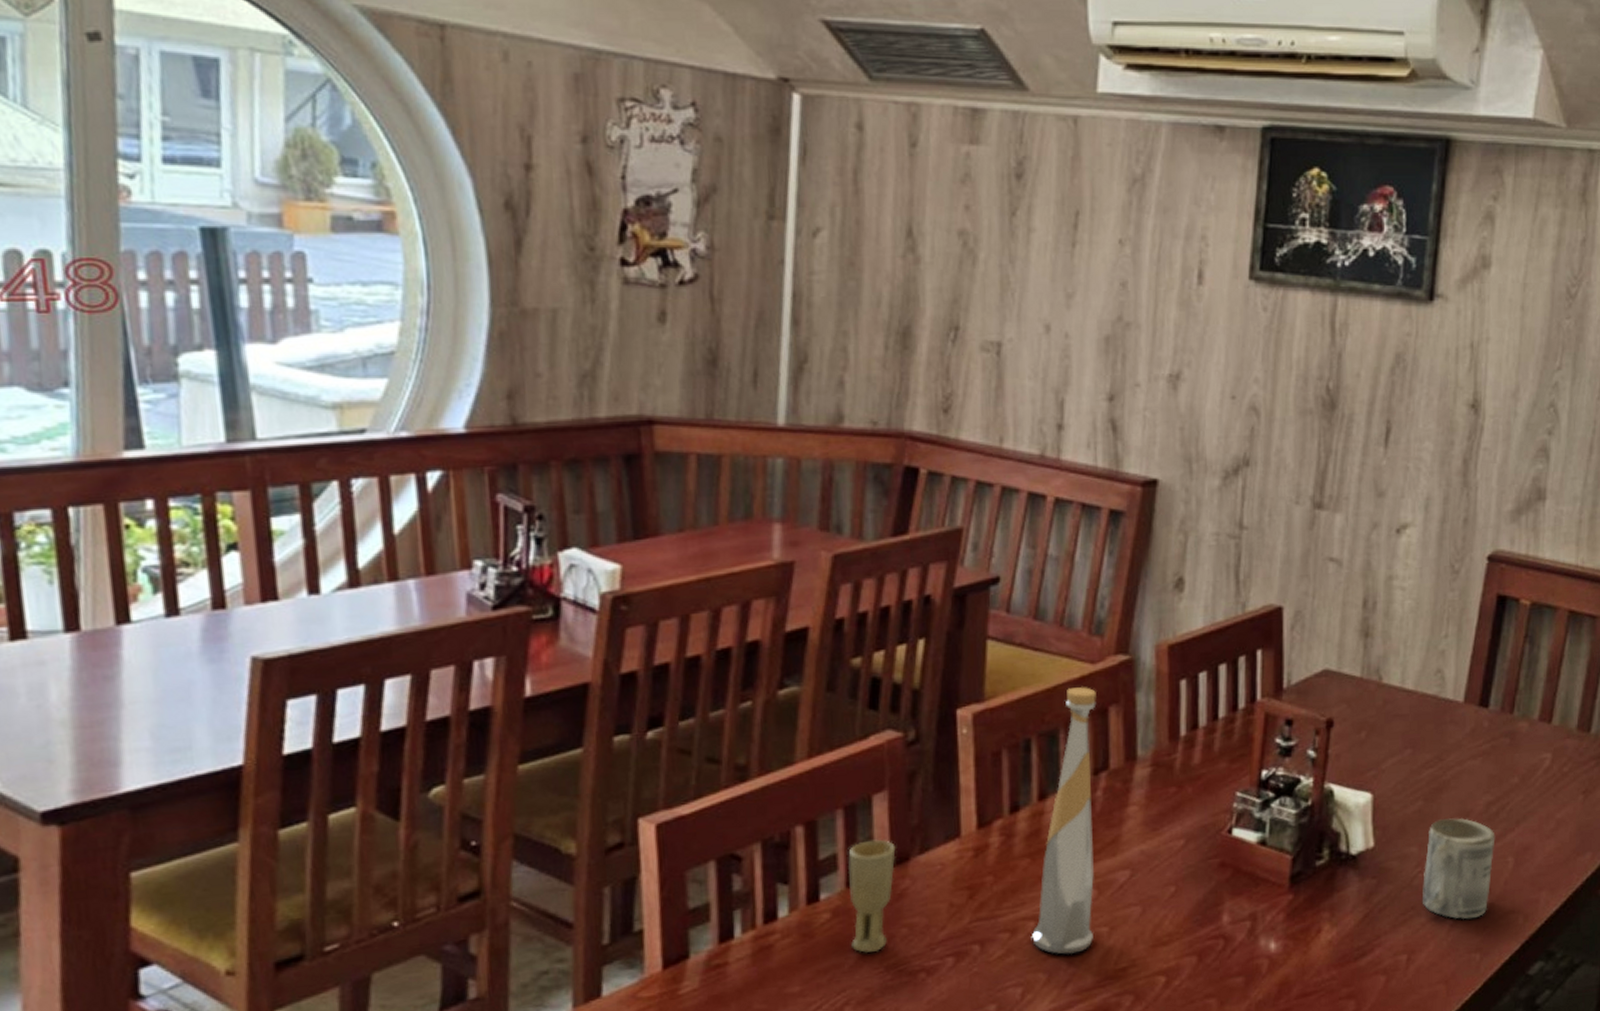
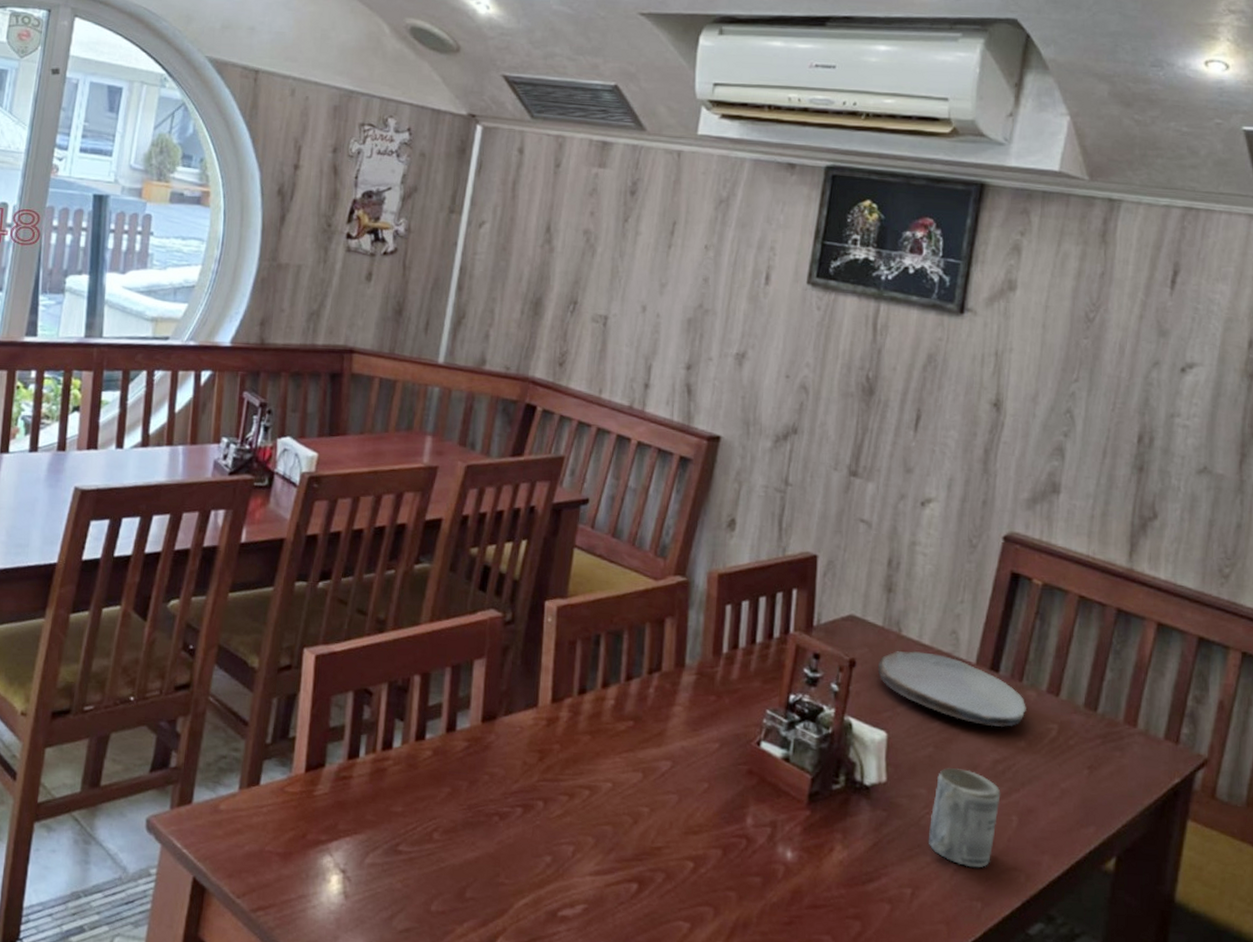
cup: present [848,839,896,953] -> none [445,696,487,791]
bottle: present [1031,686,1097,955] -> none [585,597,656,827]
plate: none [1358,698,1518,768] -> present [877,651,1026,727]

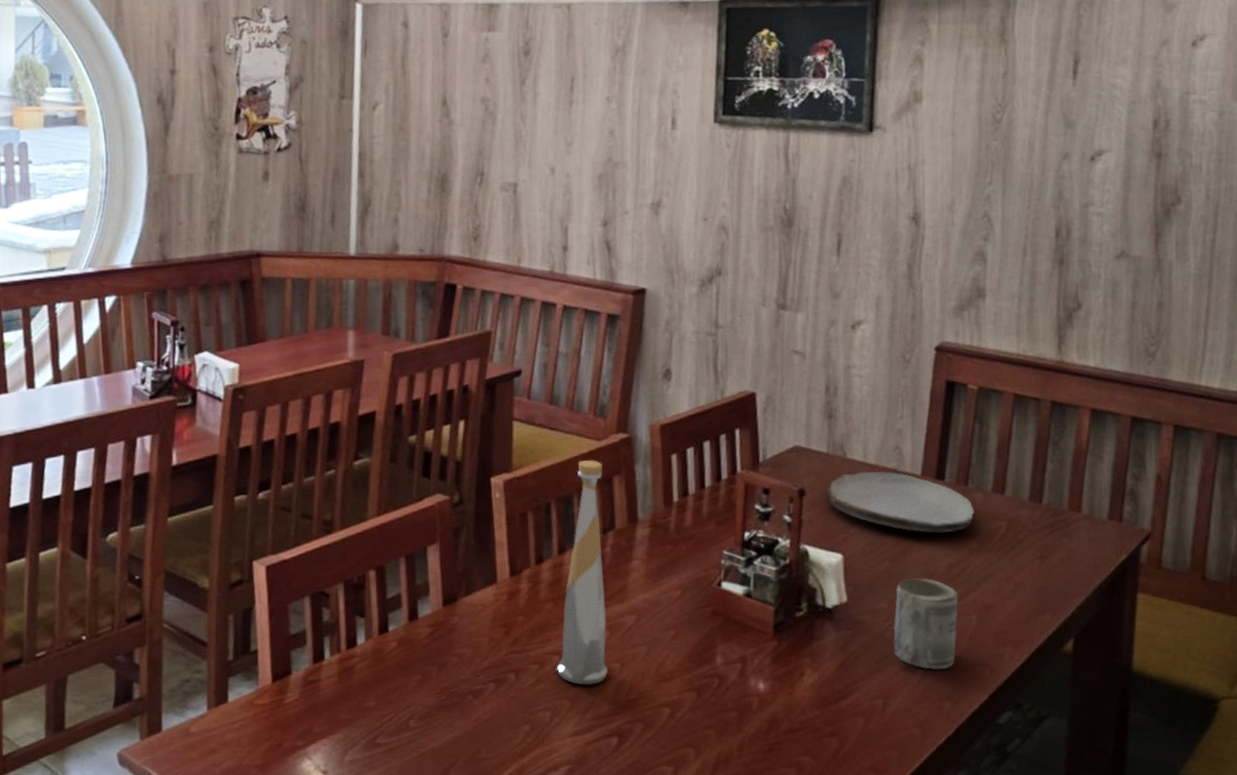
bottle: none [585,597,656,827] -> present [556,459,608,686]

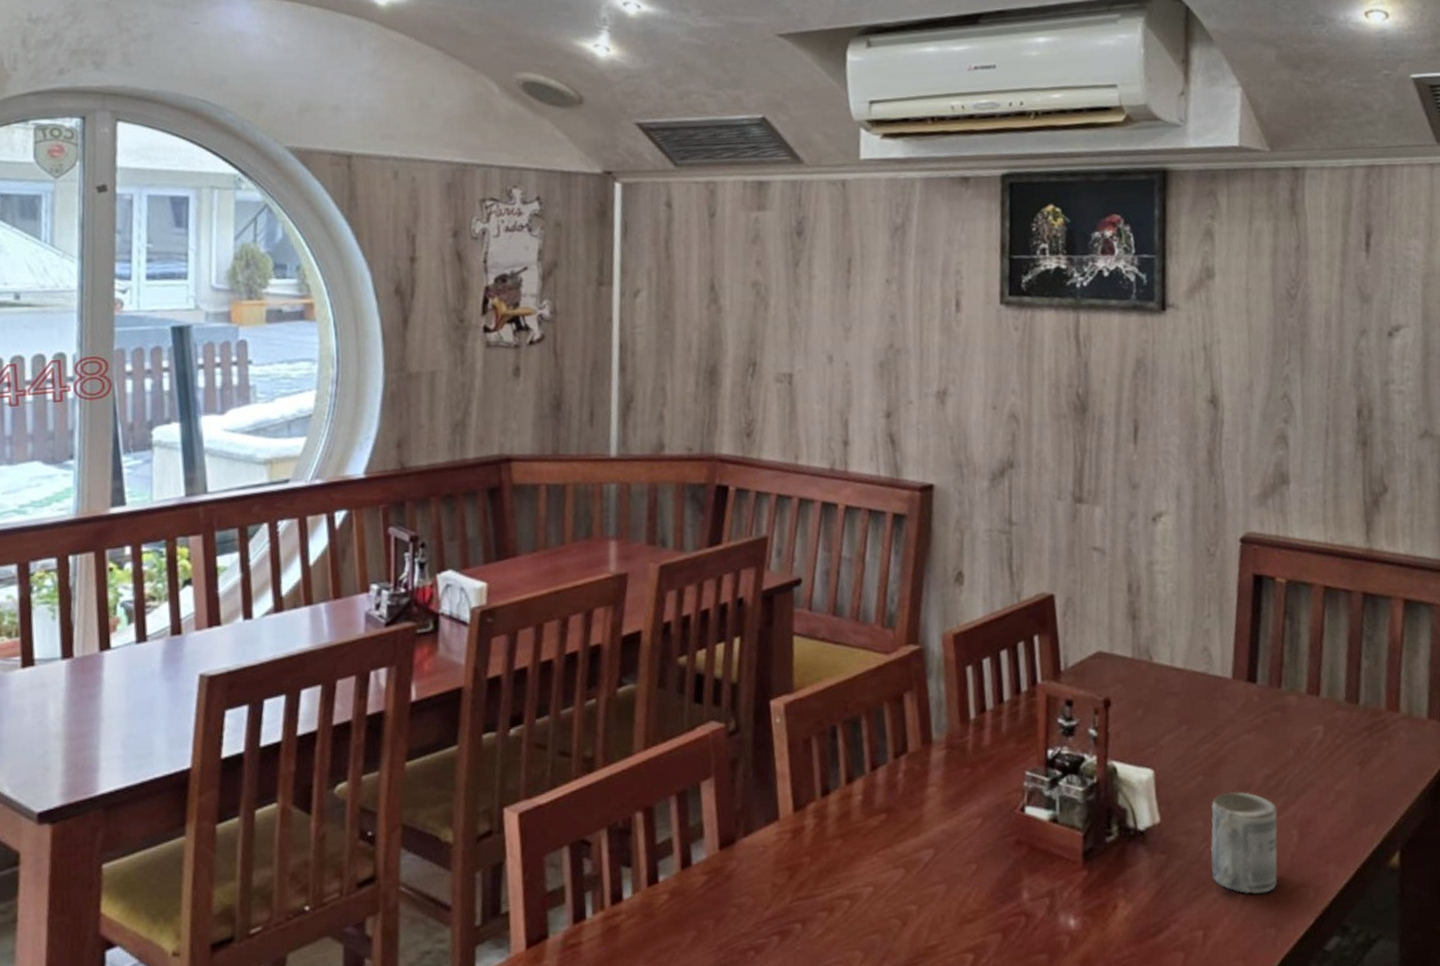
bottle: present [556,459,608,686] -> none [847,675,904,933]
plate: present [826,471,975,534] -> none [1133,675,1290,742]

